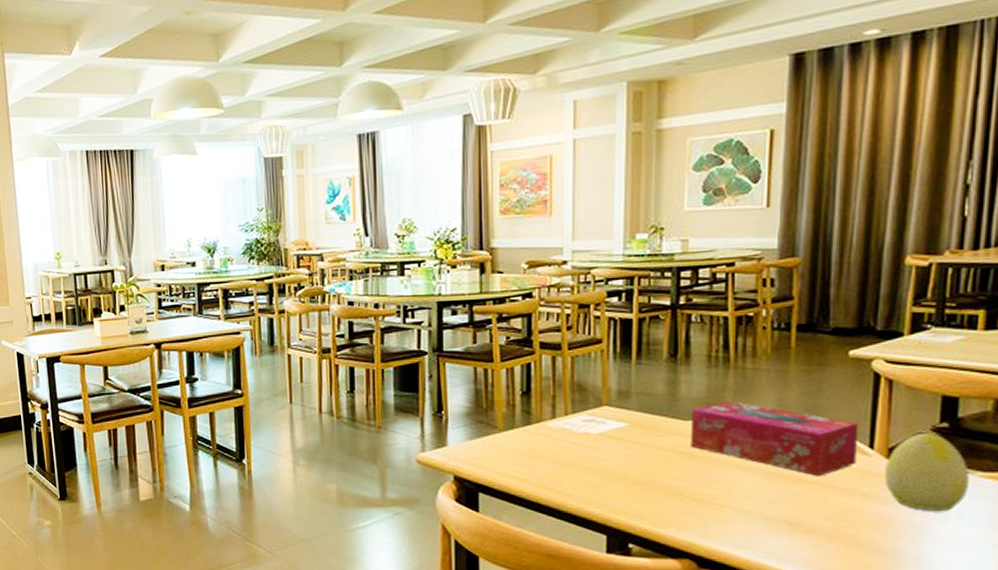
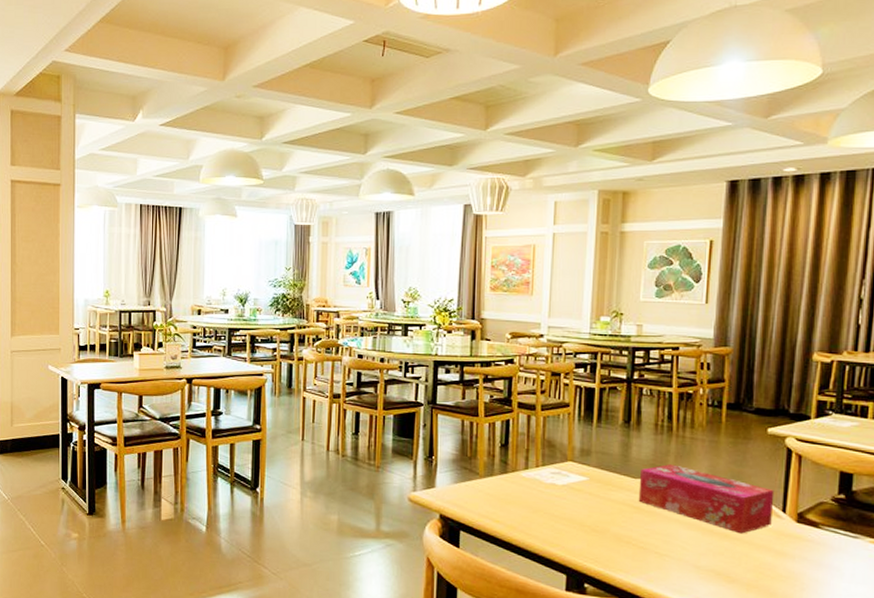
decorative egg: present [884,432,970,511] -> none [793,501,861,570]

